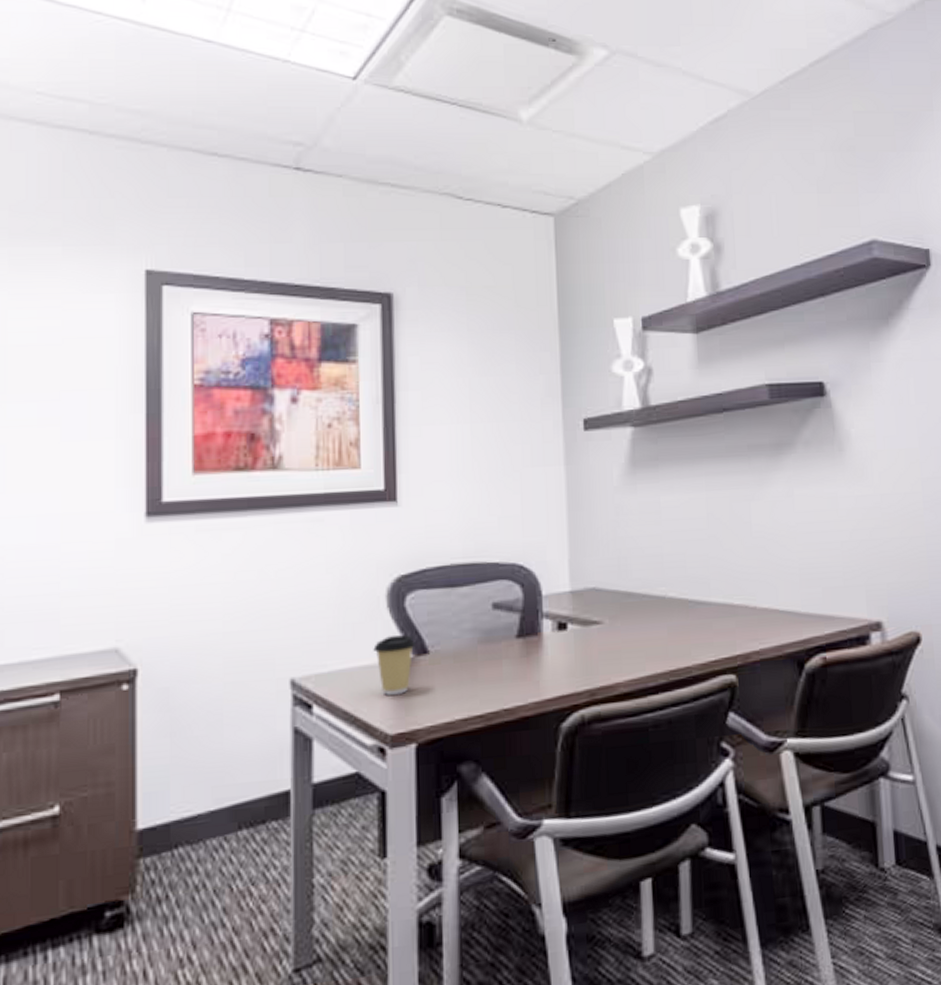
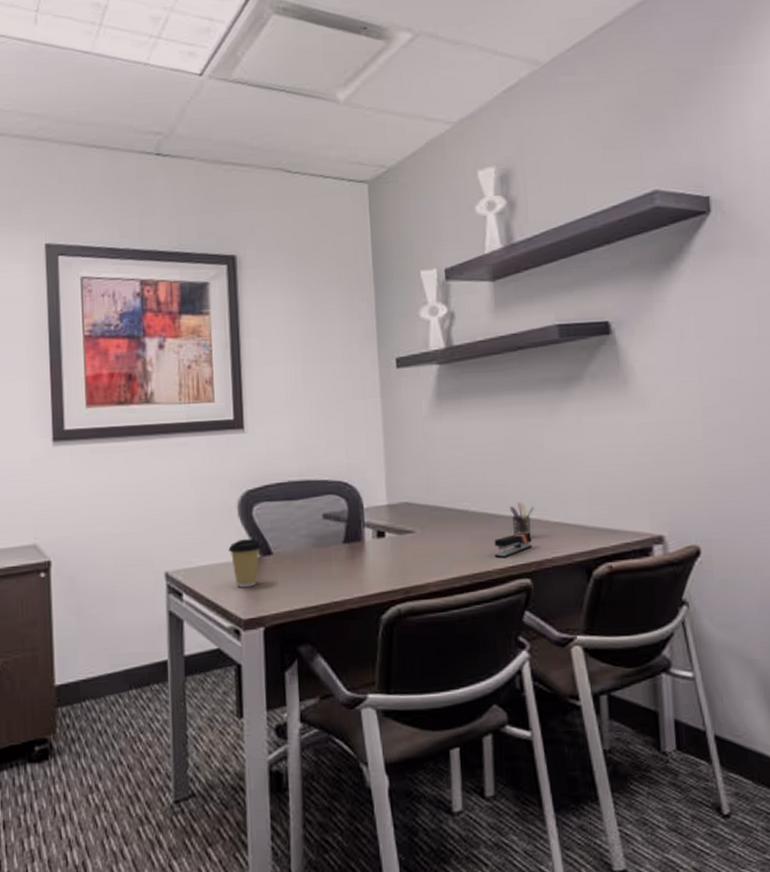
stapler: none [694,620,739,652] -> present [494,532,533,559]
pen holder: none [712,586,741,626] -> present [509,502,534,537]

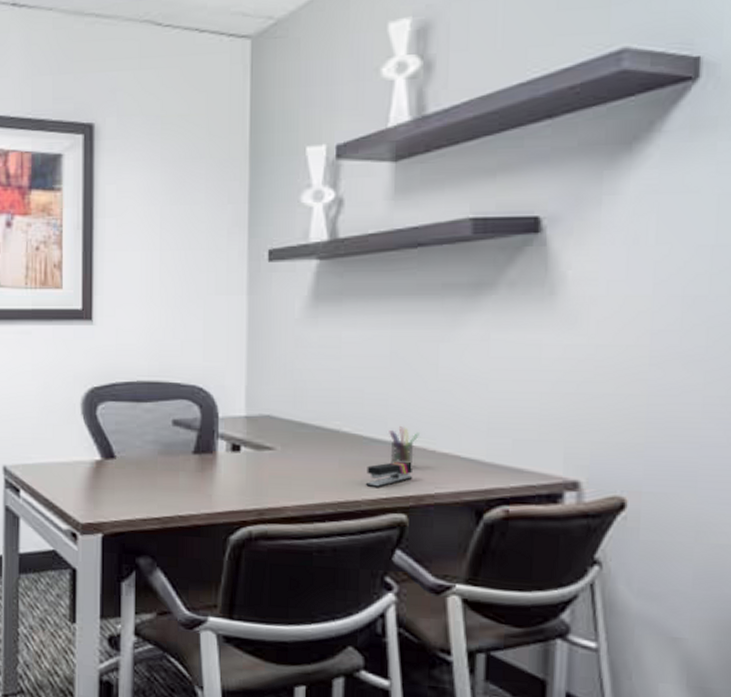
coffee cup: present [228,539,262,587] -> none [69,439,104,490]

